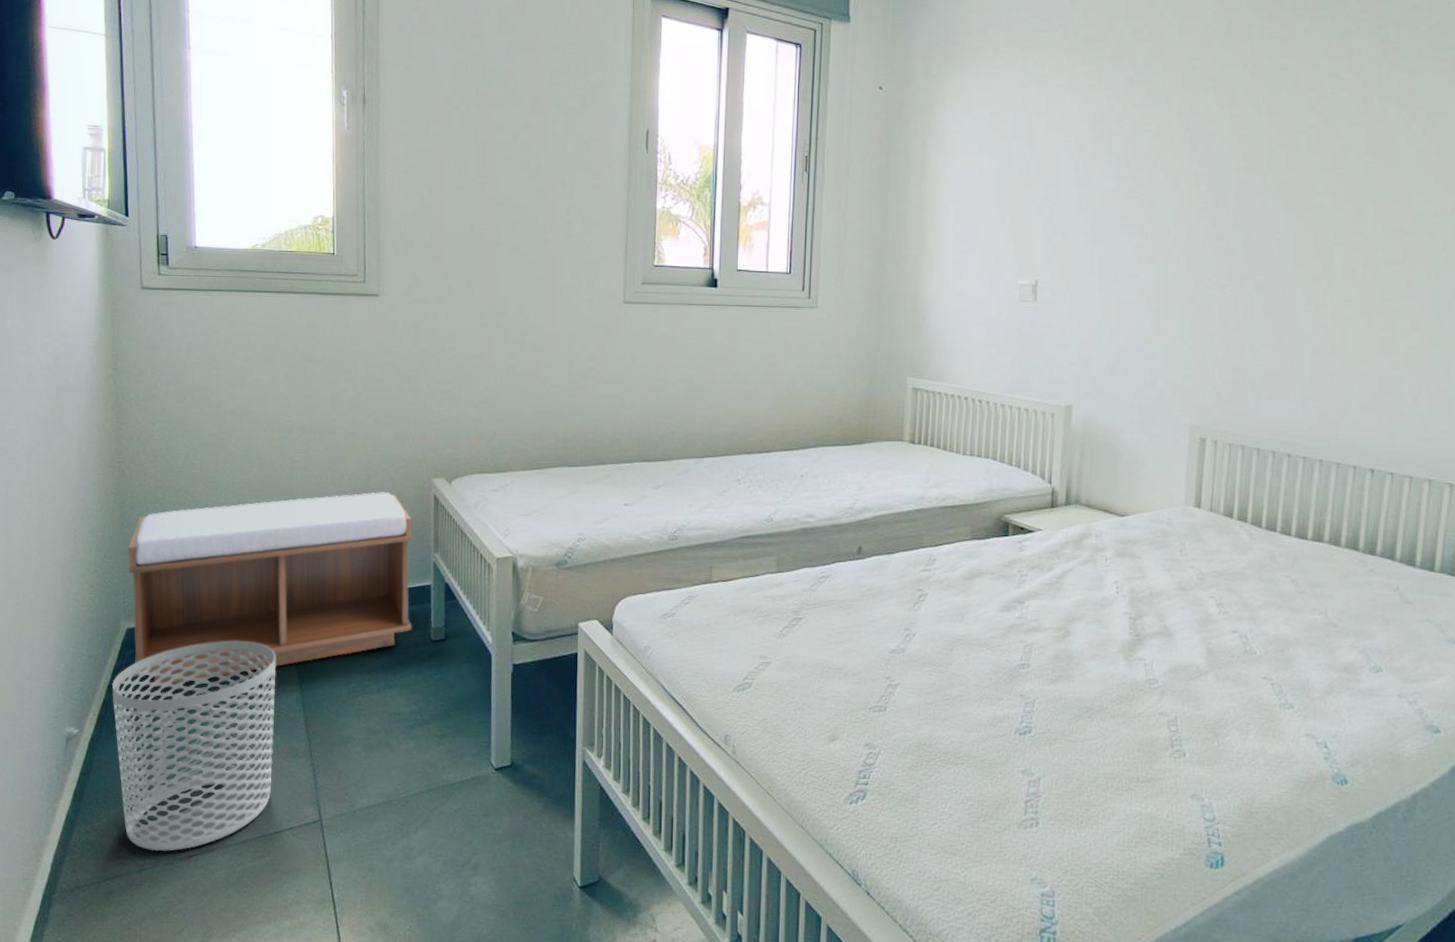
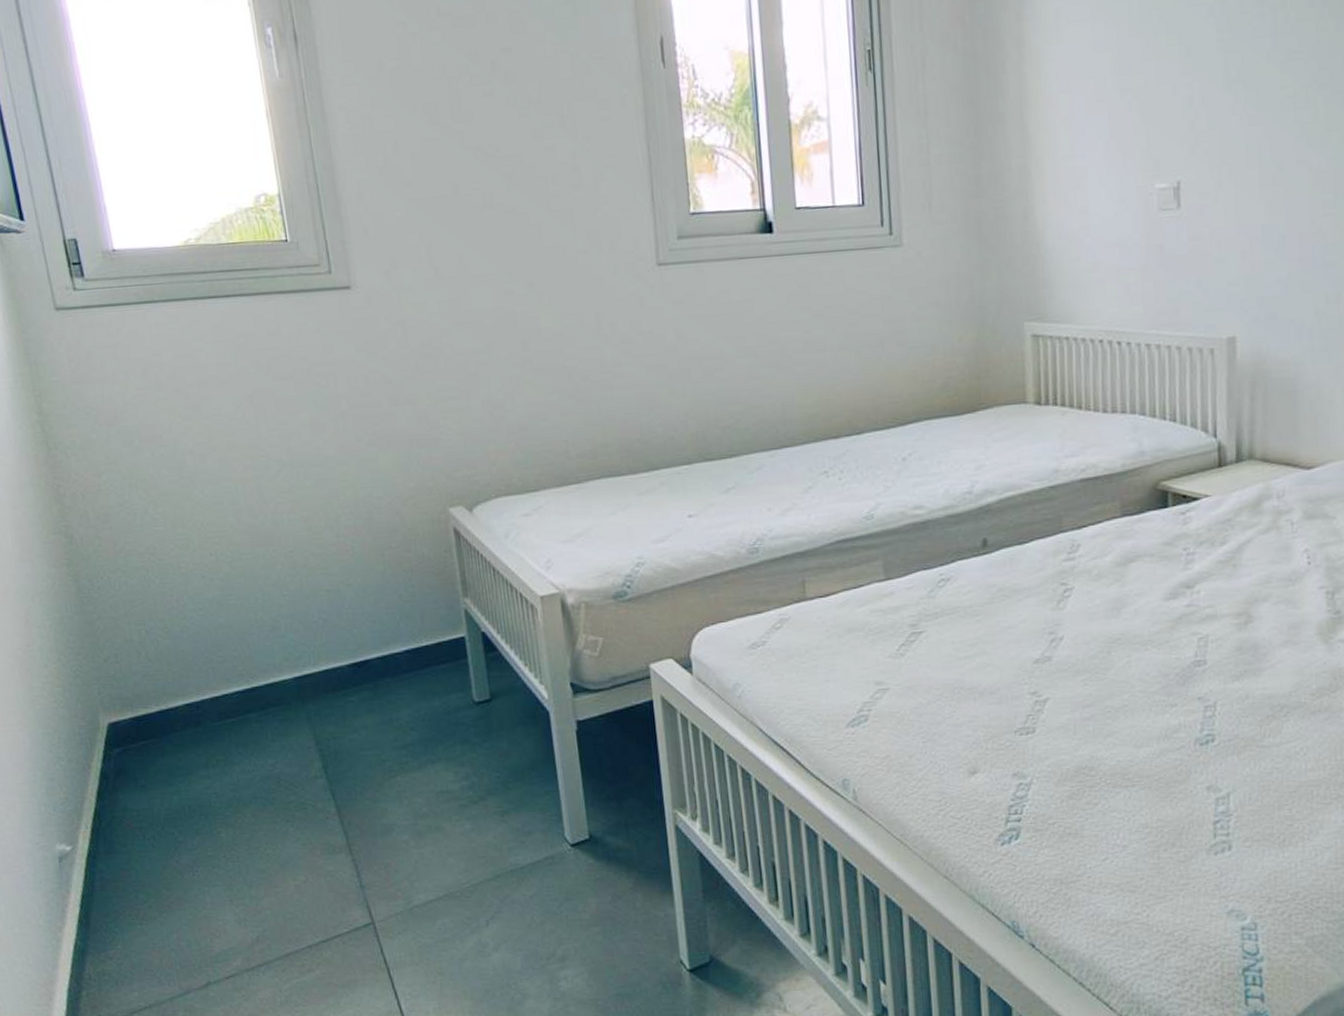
waste bin: present [112,640,277,852] -> none [102,724,310,976]
bench: present [128,492,412,688] -> none [93,530,450,790]

